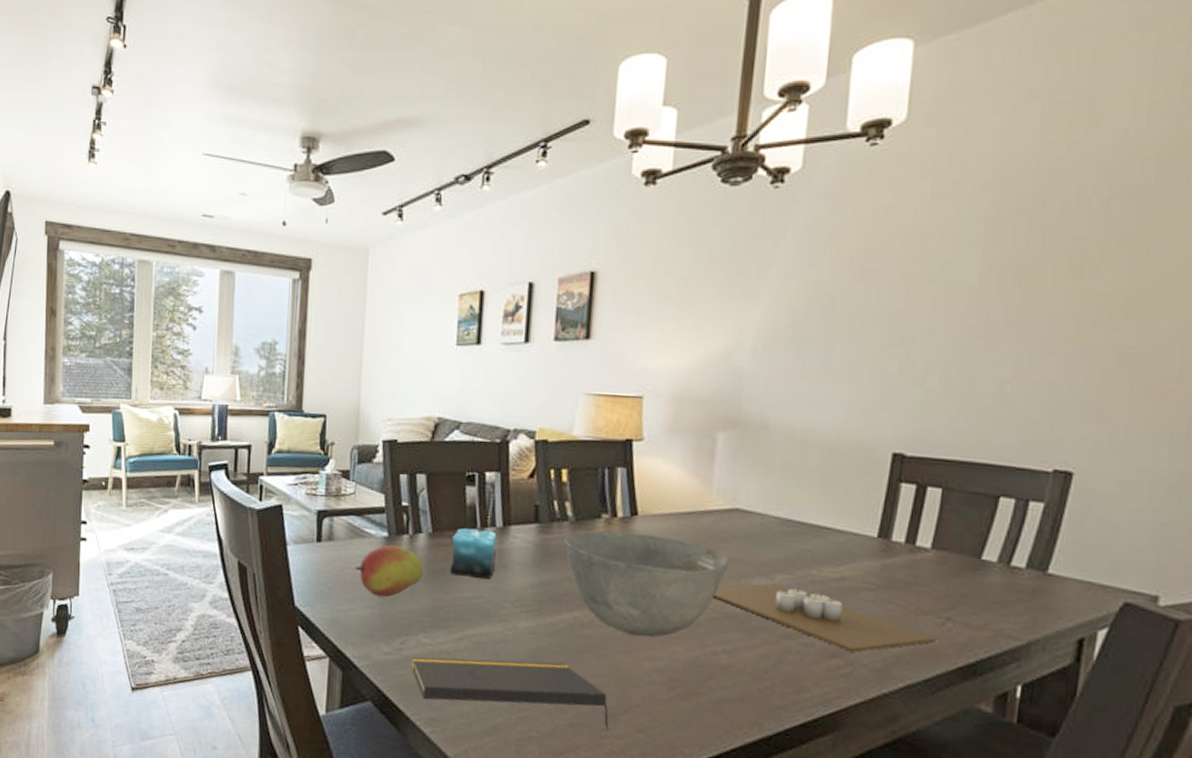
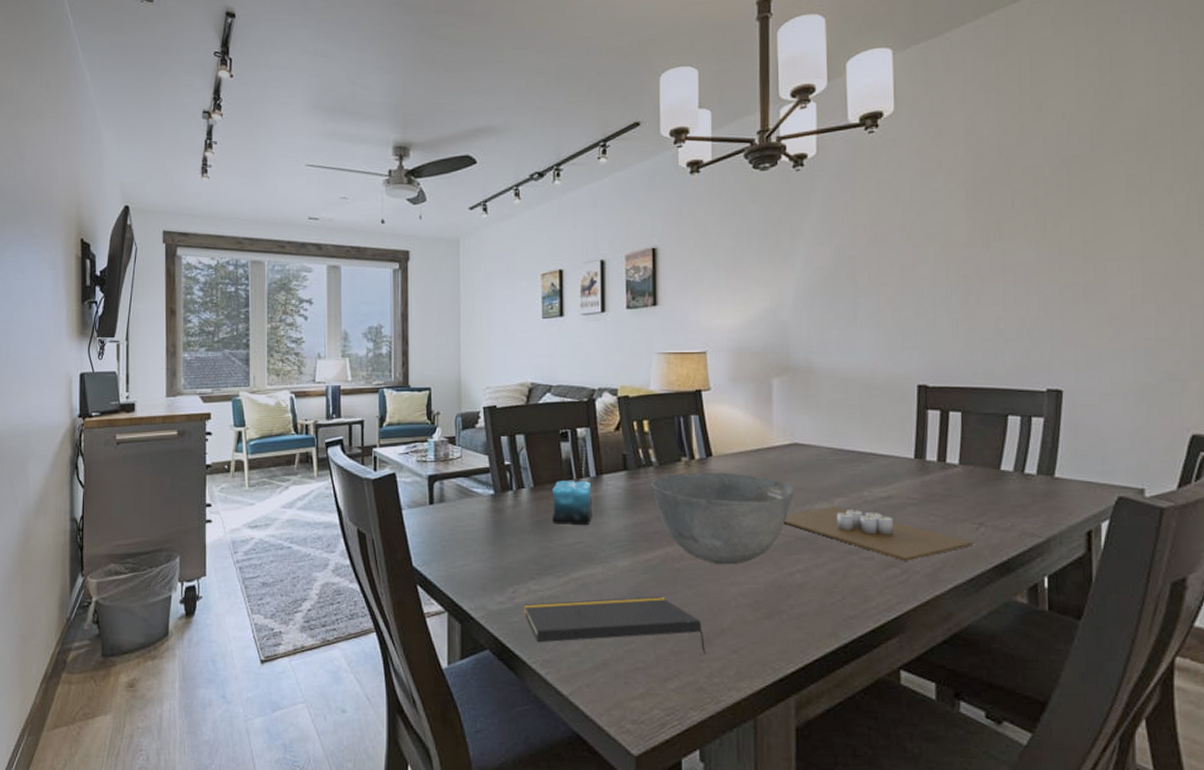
fruit: present [355,544,425,598] -> none [466,501,529,551]

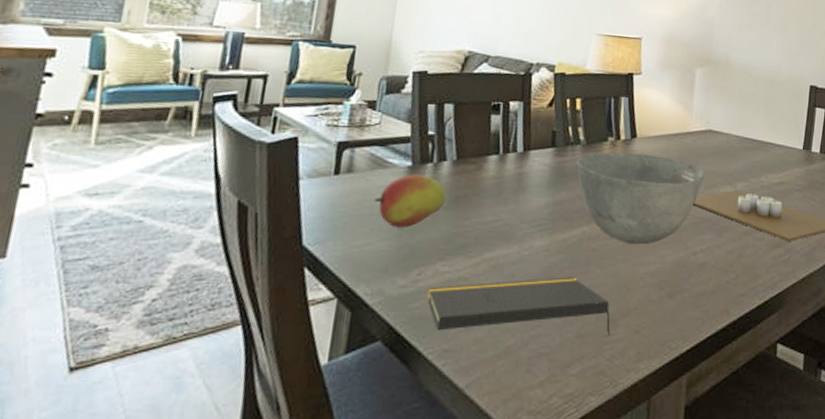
fruit: none [466,501,529,551] -> present [374,174,447,229]
candle: present [552,480,592,525] -> none [472,154,518,202]

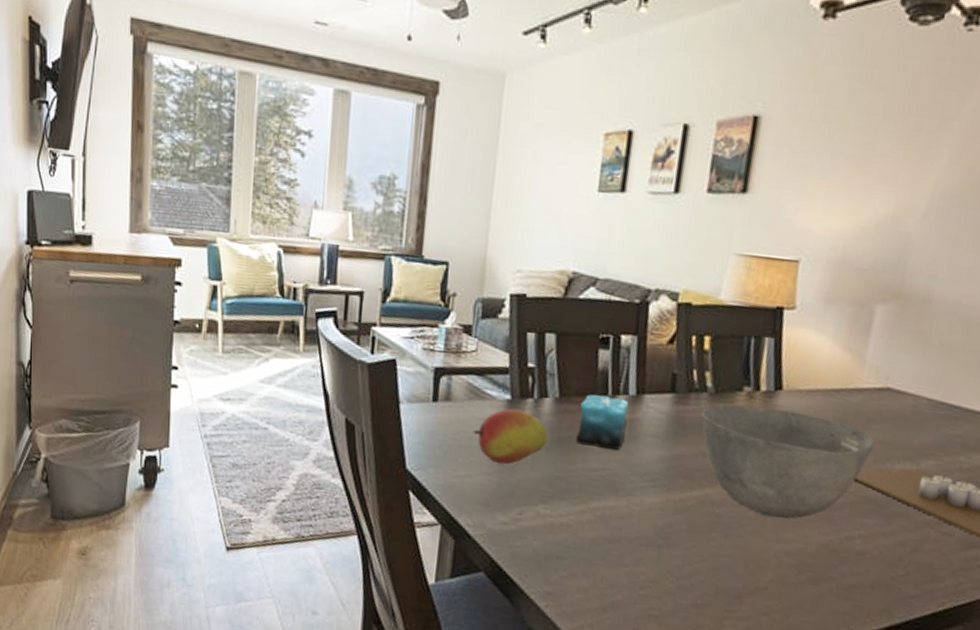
notepad: present [427,277,611,336] -> none [529,528,734,612]
candle: none [472,154,518,202] -> present [576,394,629,450]

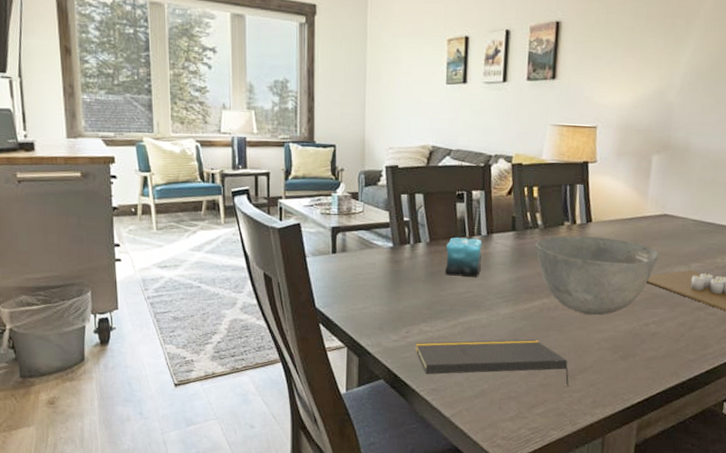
fruit: present [473,408,549,465] -> none [366,253,424,297]
notepad: none [529,528,734,612] -> present [415,339,569,387]

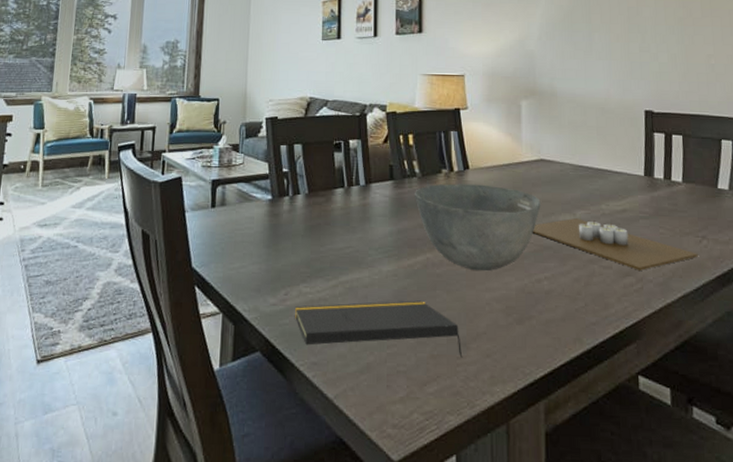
candle: present [445,237,482,277] -> none [325,187,361,230]

